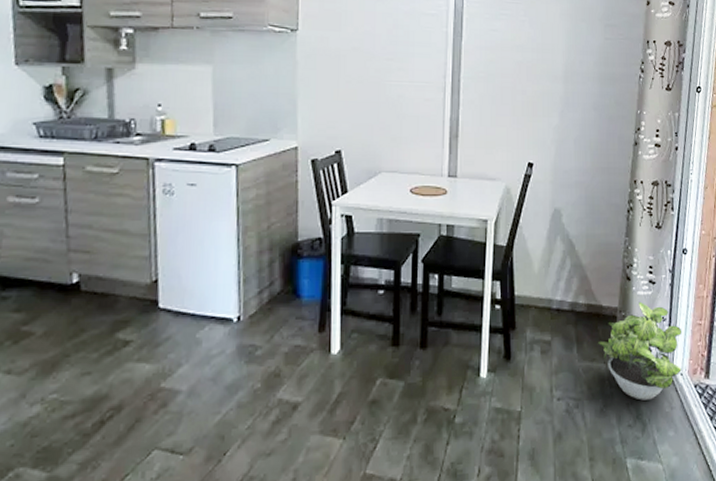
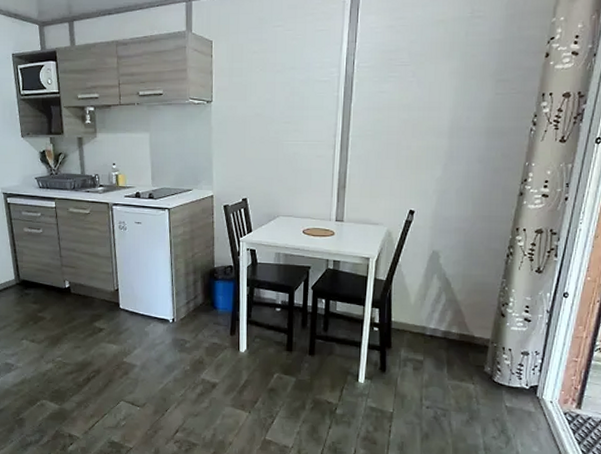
potted plant: present [597,301,682,400] -> none [467,336,556,419]

